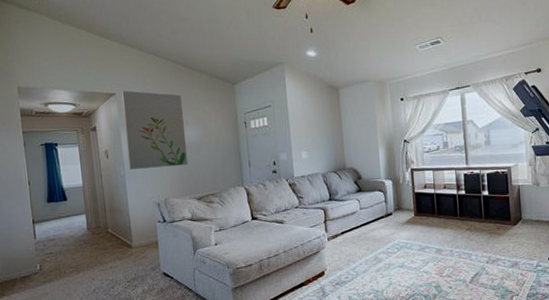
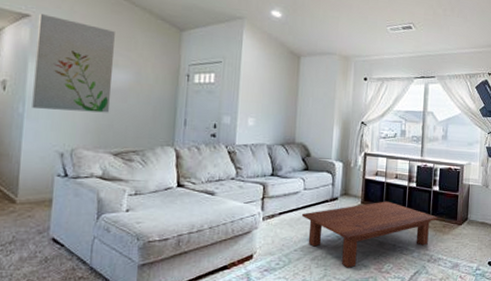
coffee table: none [361,210,491,276] -> present [301,201,438,268]

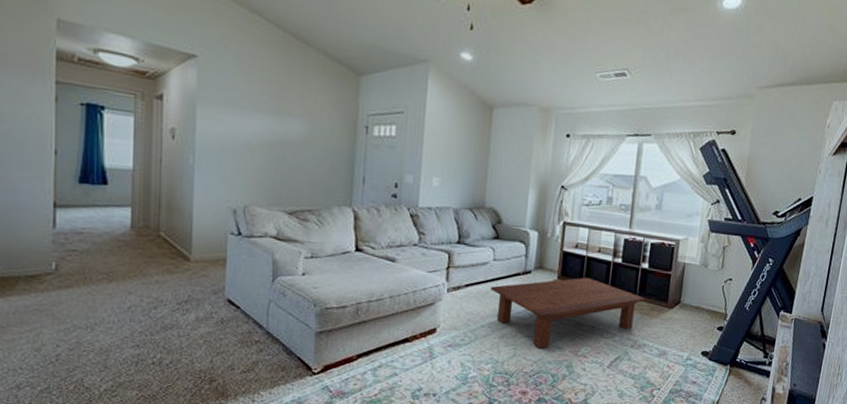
wall art: present [32,14,115,113] -> none [202,54,287,167]

